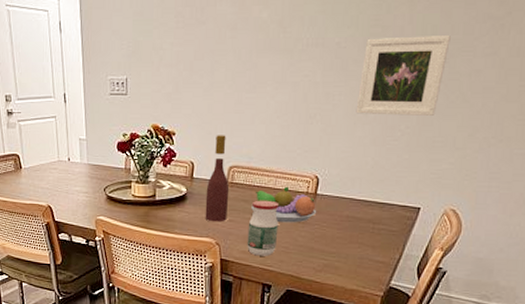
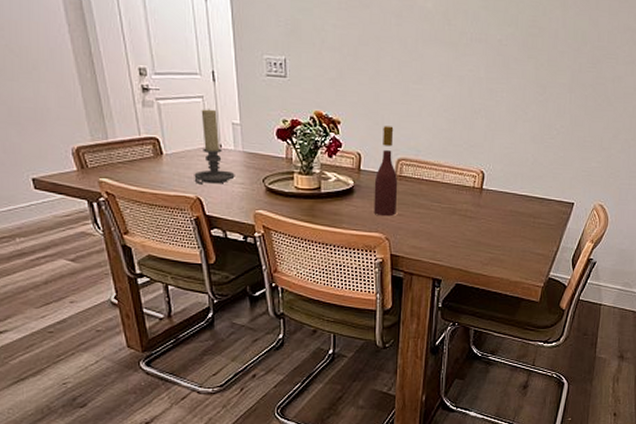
candle holder: none [46,126,81,194] -> present [194,108,235,185]
jar: present [247,200,280,256] -> none [417,194,448,251]
fruit bowl: present [251,186,317,223] -> none [420,180,483,217]
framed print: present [356,36,451,116] -> none [517,38,597,117]

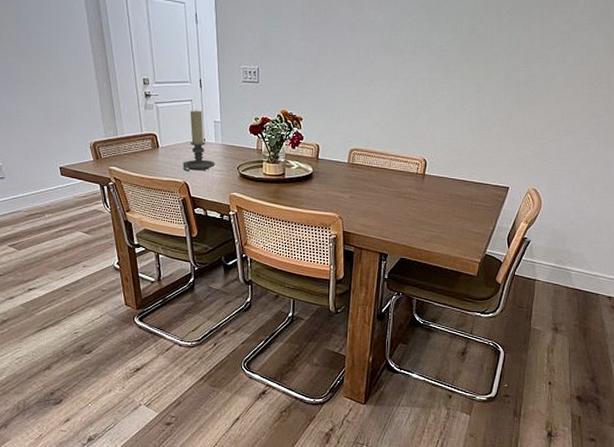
wine bottle: present [374,126,398,217] -> none [329,121,351,199]

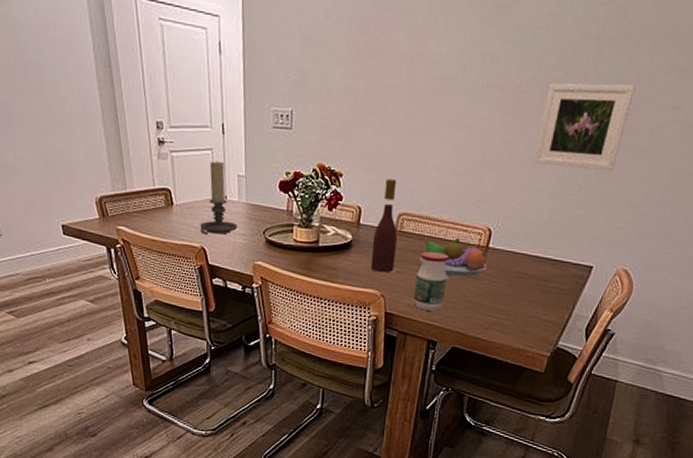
wine bottle: none [329,121,351,199] -> present [370,179,398,273]
jar: none [366,179,394,229] -> present [413,251,449,311]
fruit bowl: none [370,167,425,200] -> present [420,237,488,277]
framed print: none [456,44,530,110] -> present [533,83,635,170]

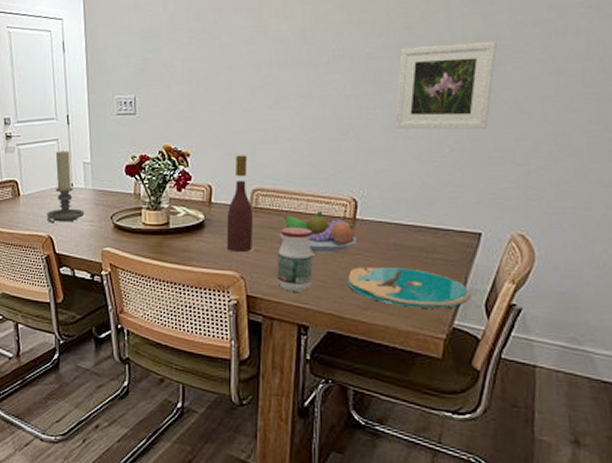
plate: none [474,291,576,331] -> present [347,267,471,309]

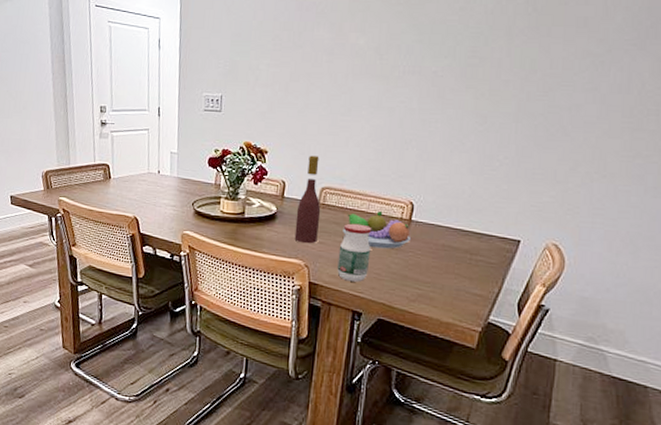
candle holder: present [47,149,85,223] -> none [134,139,169,206]
plate: present [347,267,471,309] -> none [399,263,506,305]
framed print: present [394,42,497,129] -> none [452,69,549,147]

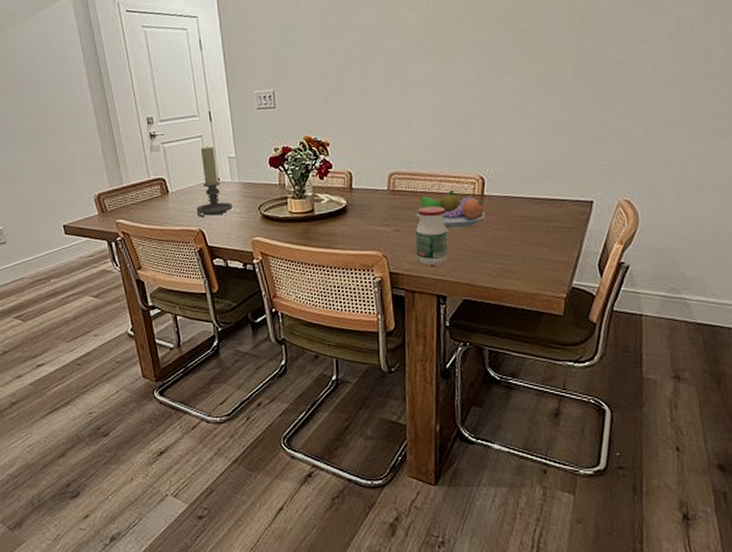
candle holder: none [134,139,169,206] -> present [196,145,233,218]
wine bottle: present [294,155,321,244] -> none [367,141,392,234]

